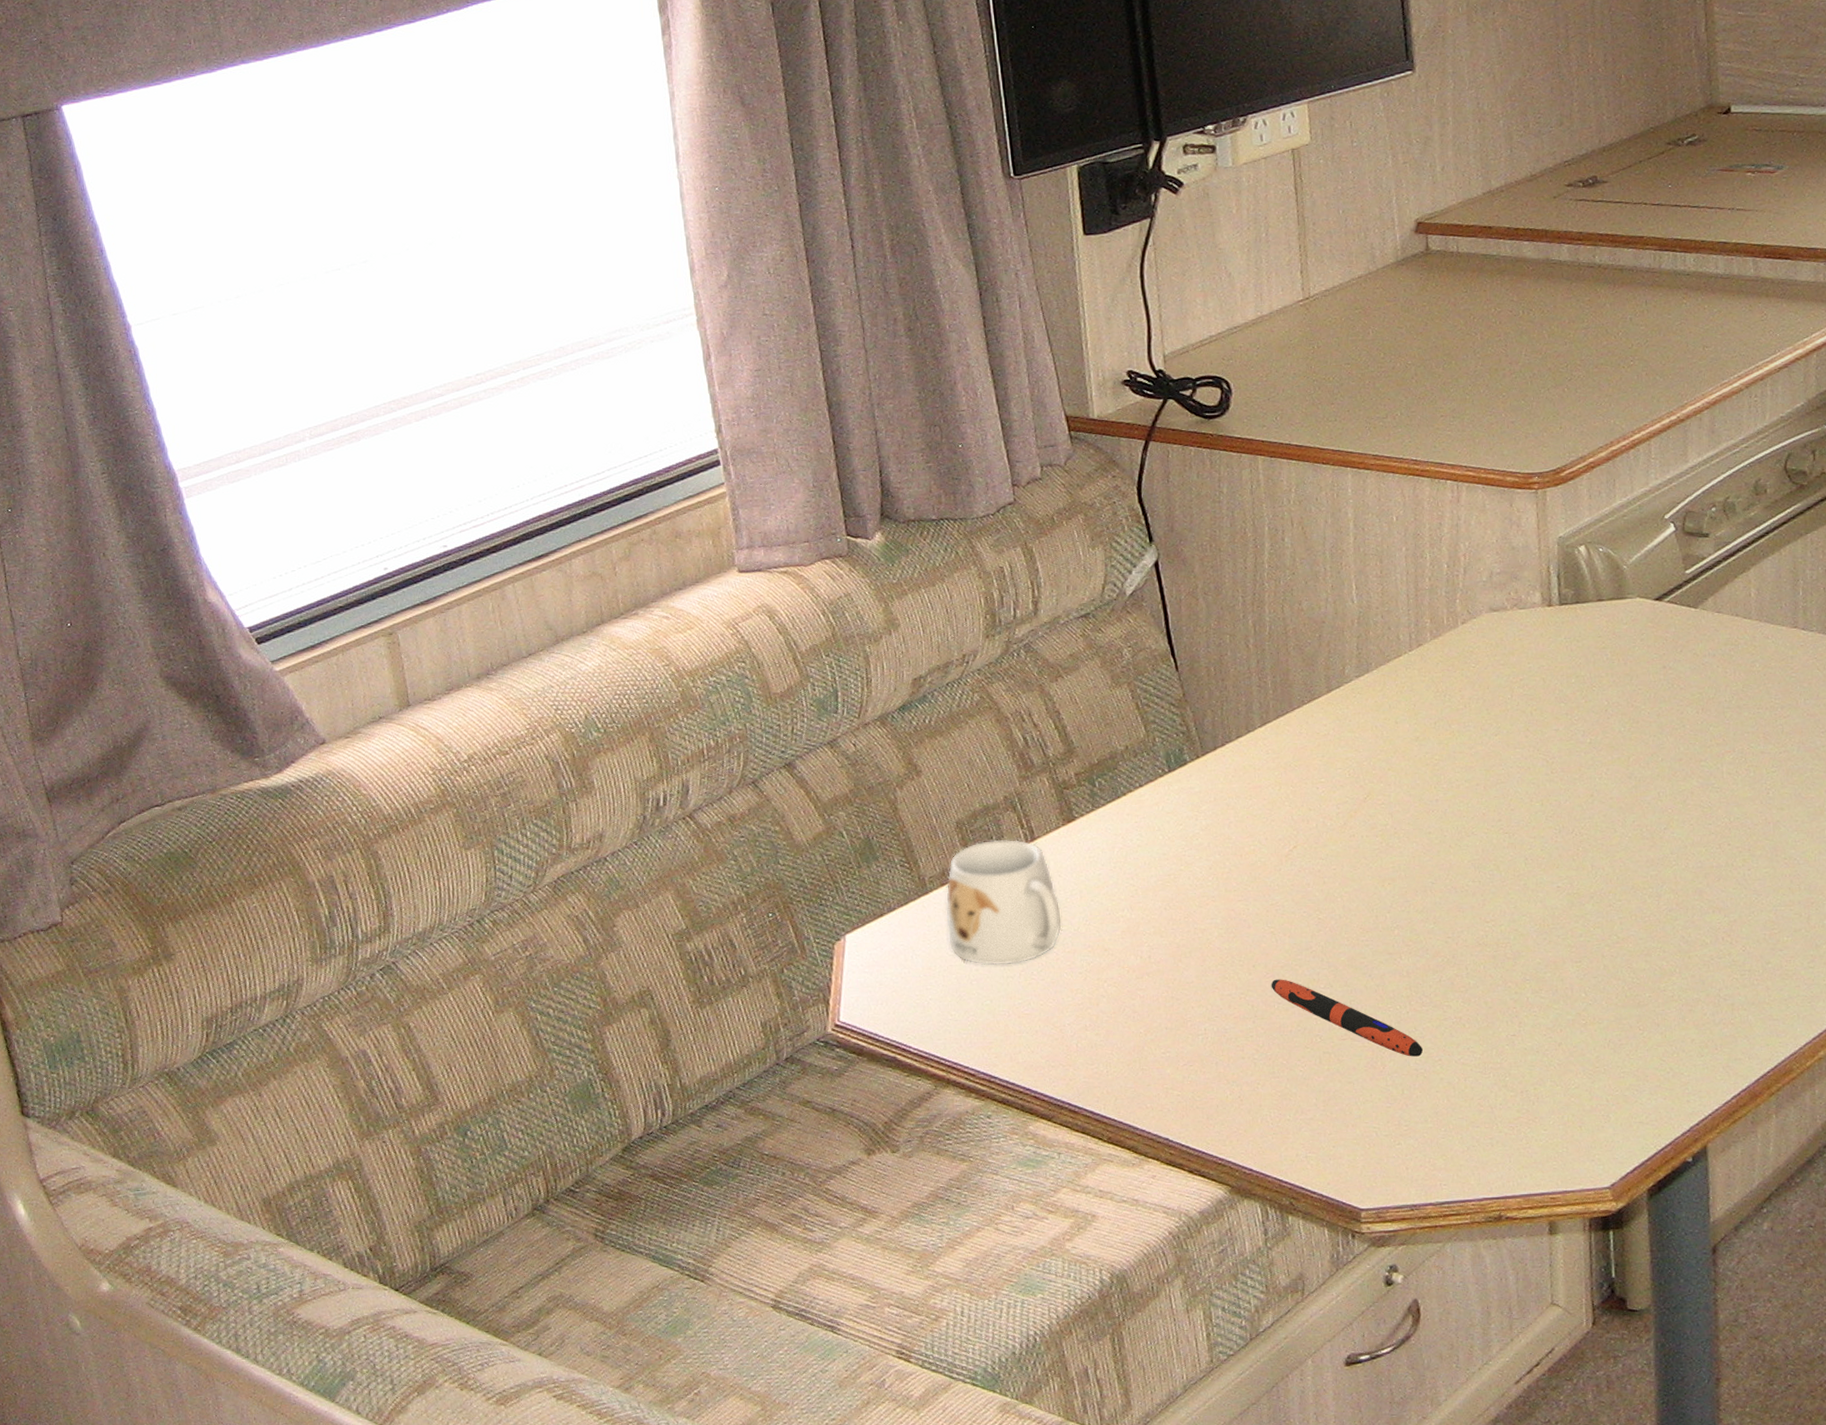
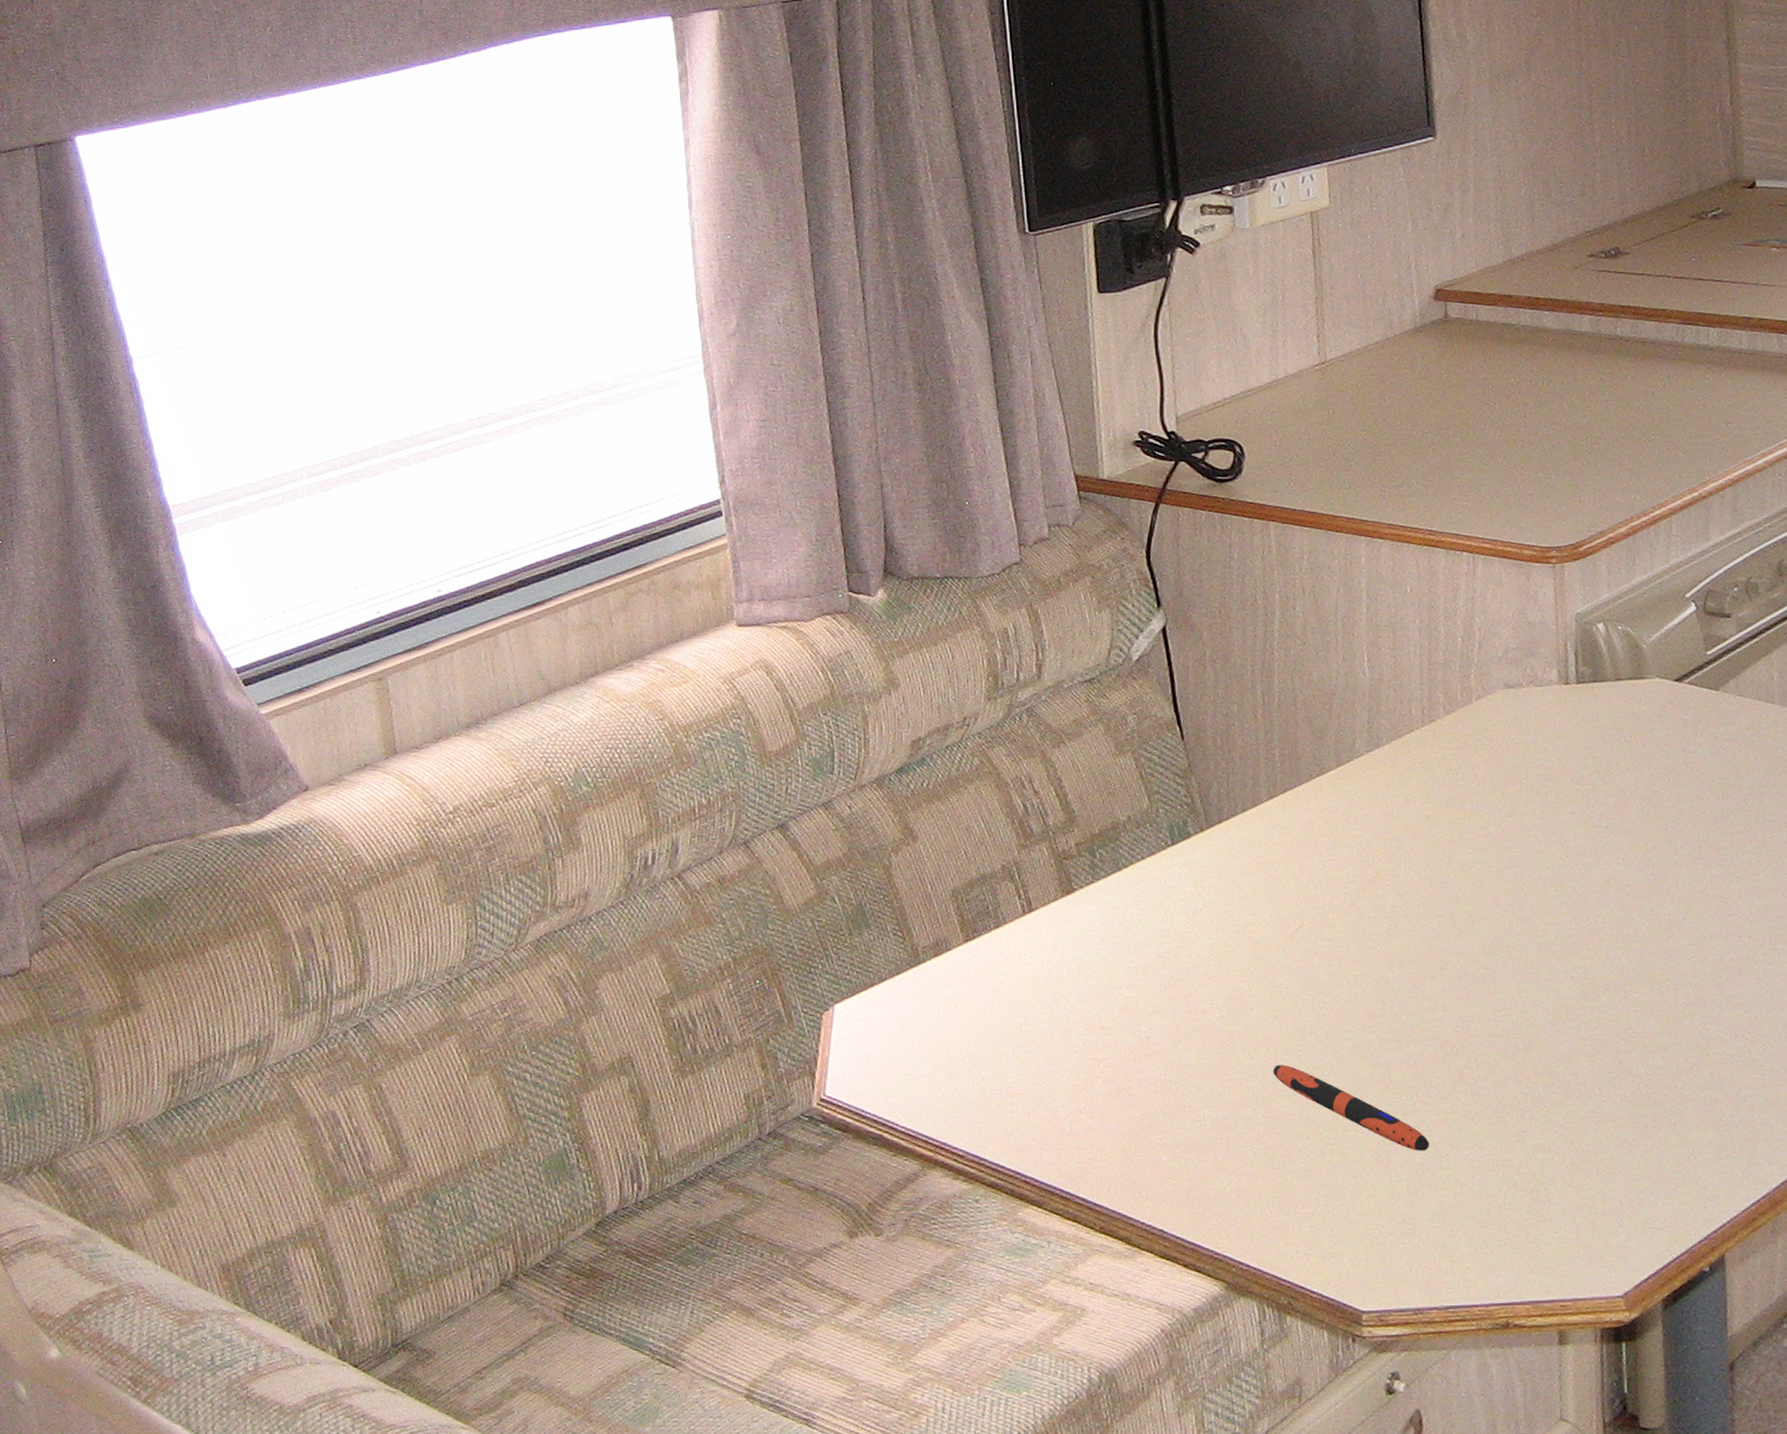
mug: present [946,840,1061,966] -> none [939,911,1057,1042]

